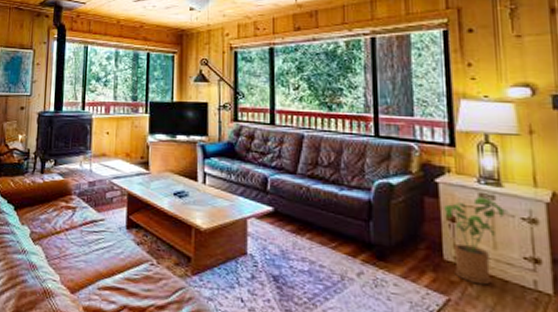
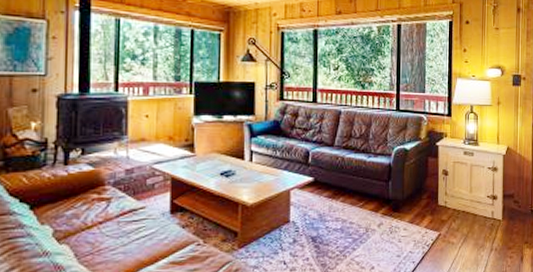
house plant: present [444,196,509,285] -> none [441,154,481,220]

